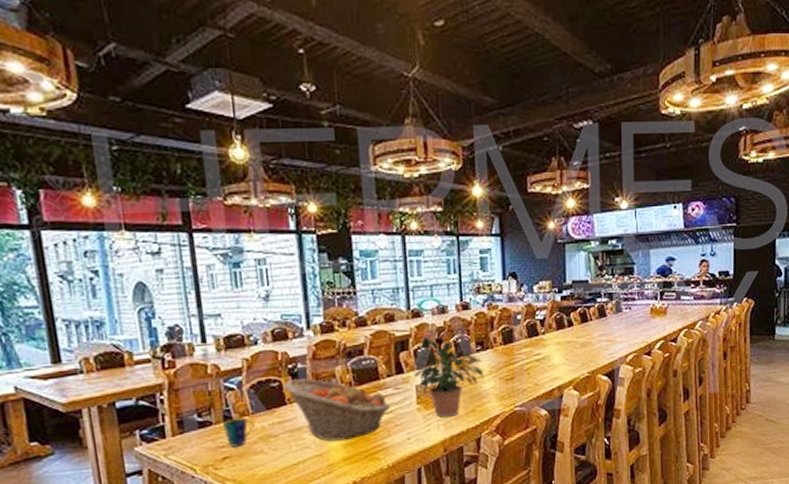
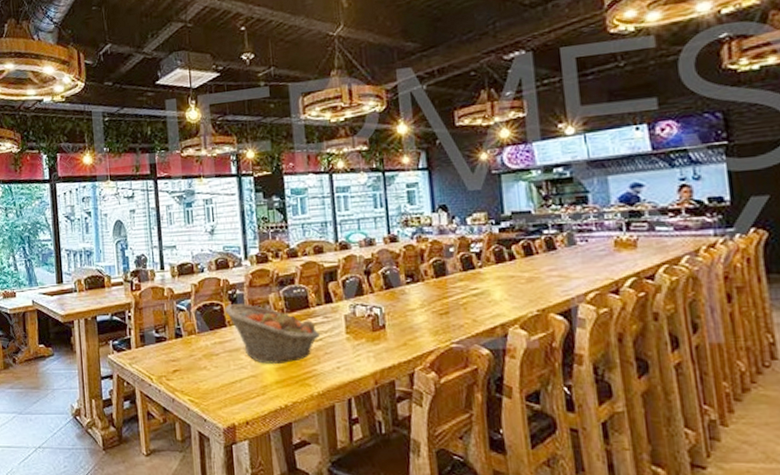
cup: present [222,417,254,448] -> none [174,335,200,362]
potted plant: present [414,337,484,418] -> none [342,269,415,349]

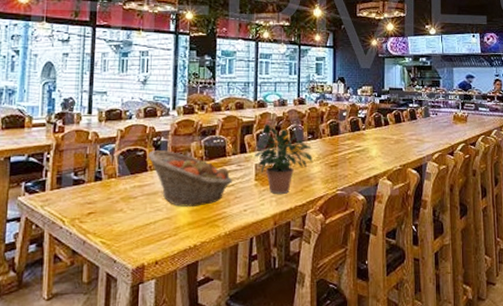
potted plant: none [342,269,415,349] -> present [255,125,313,194]

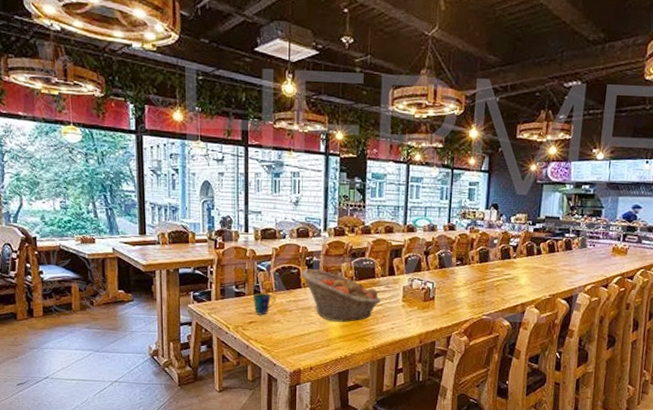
cup: none [93,179,119,204] -> present [252,292,276,315]
potted plant: present [255,125,313,194] -> none [403,249,461,316]

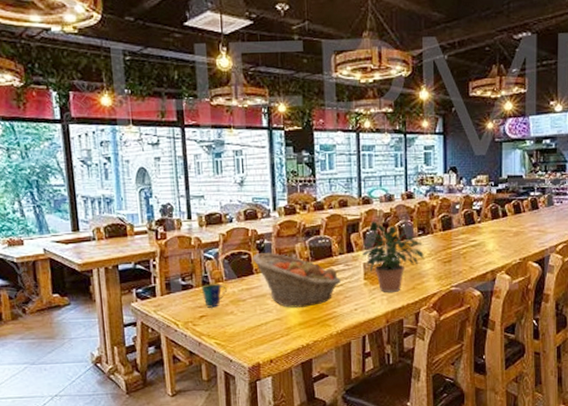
potted plant: none [403,249,461,316] -> present [362,222,424,292]

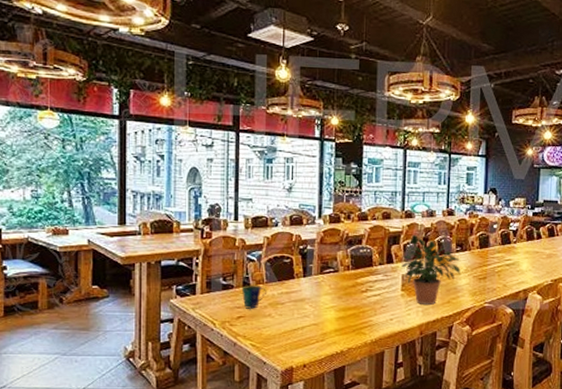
fruit basket: present [251,253,341,308] -> none [293,258,379,314]

